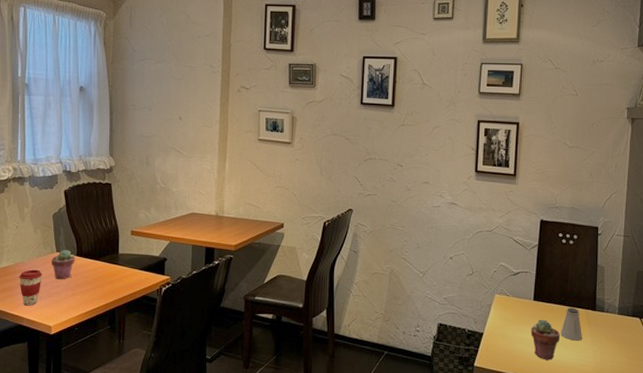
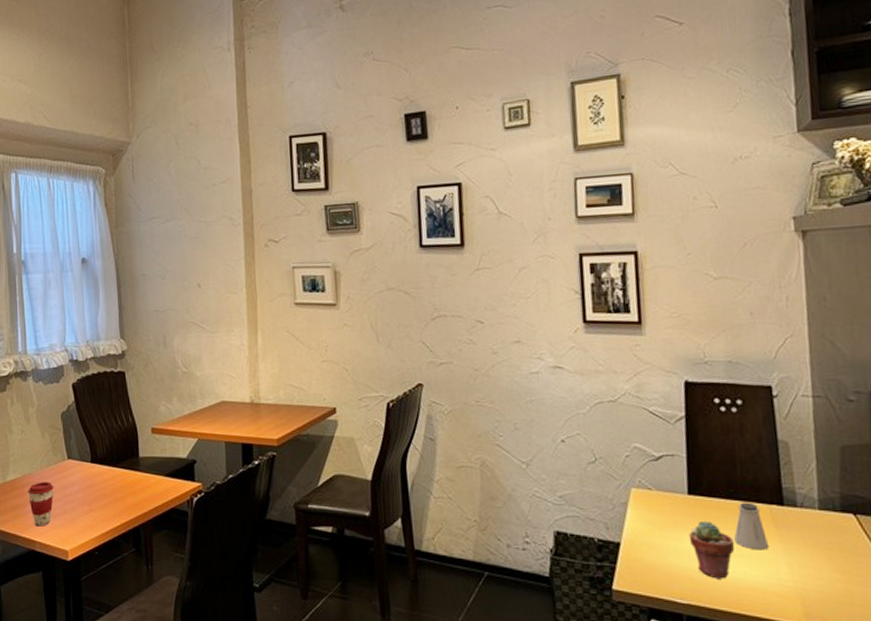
potted succulent: present [50,250,75,279] -> none [62,456,90,492]

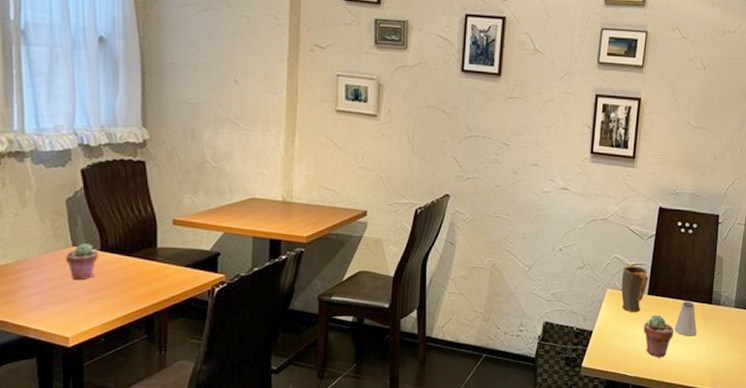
coffee cup: present [28,481,54,527] -> none [22,268,54,313]
potted succulent: none [62,456,90,492] -> present [65,244,99,279]
mug: none [648,456,686,518] -> present [621,265,649,312]

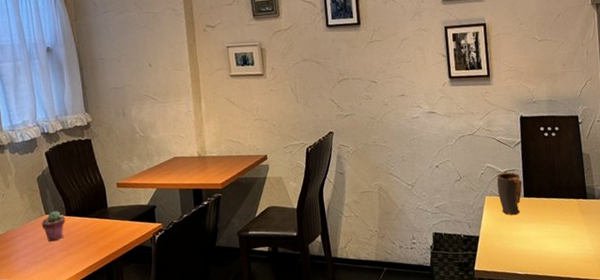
potted succulent: present [643,314,675,358] -> none [525,214,556,255]
saltshaker: present [674,301,697,337] -> none [555,198,578,232]

